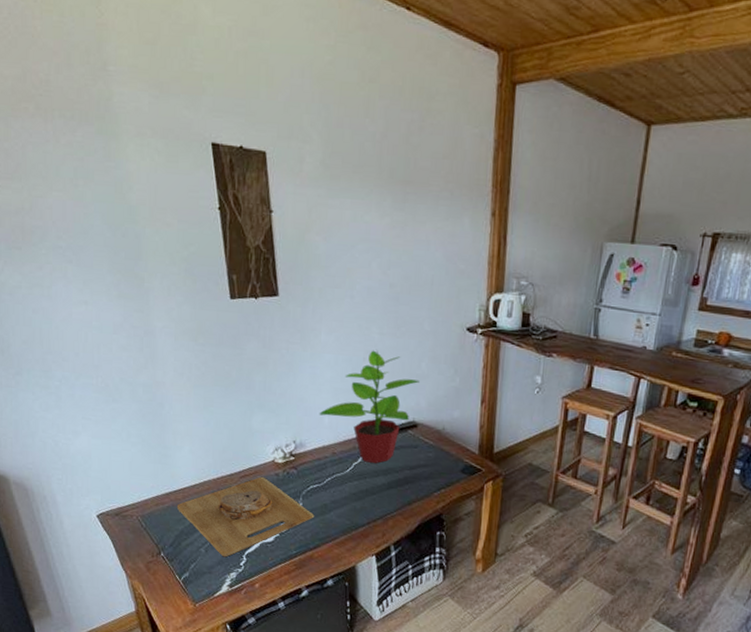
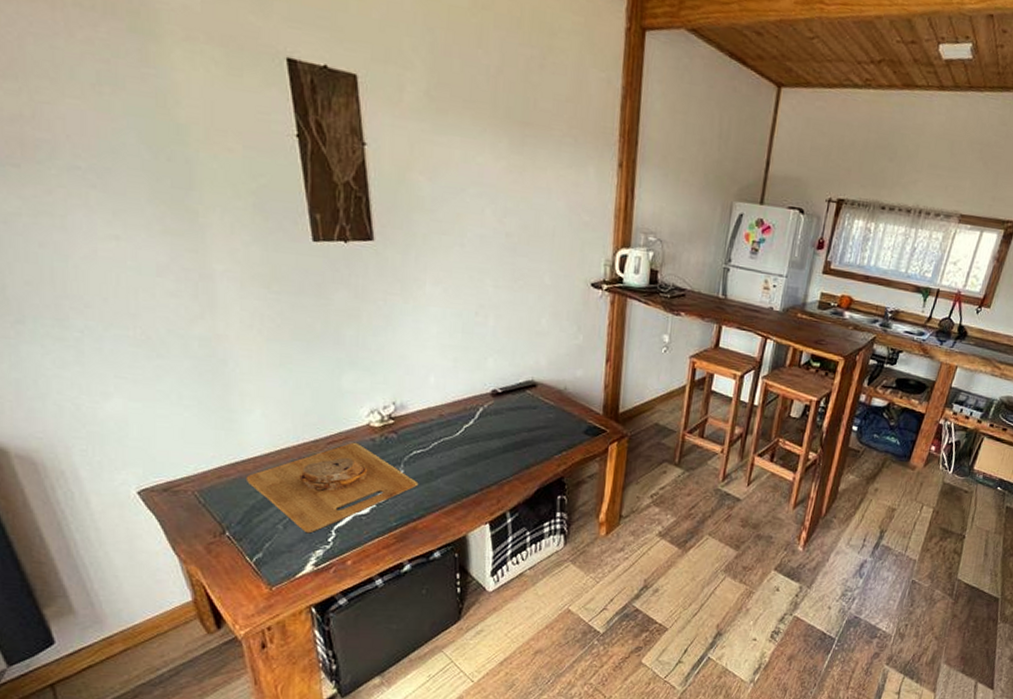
potted plant: present [319,350,420,463] -> none [423,304,539,426]

